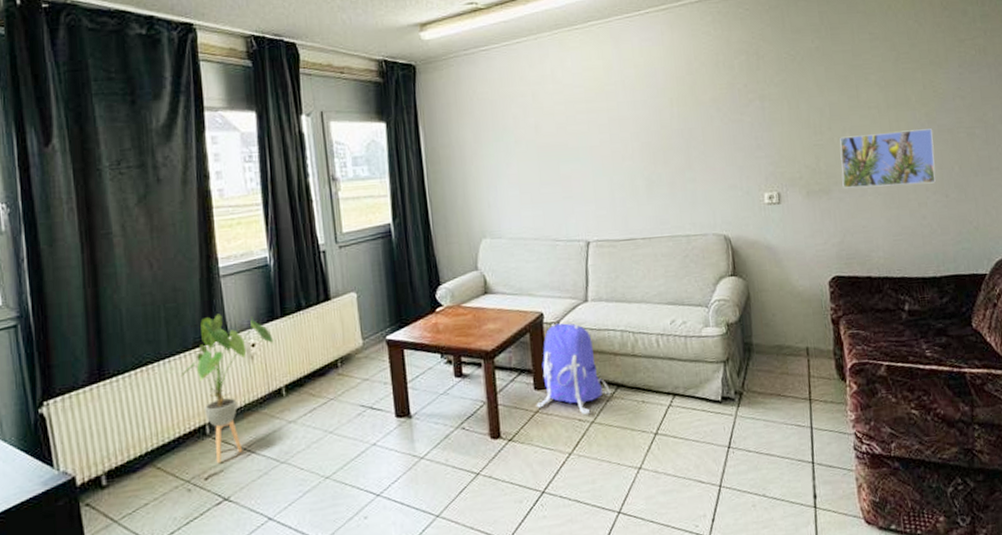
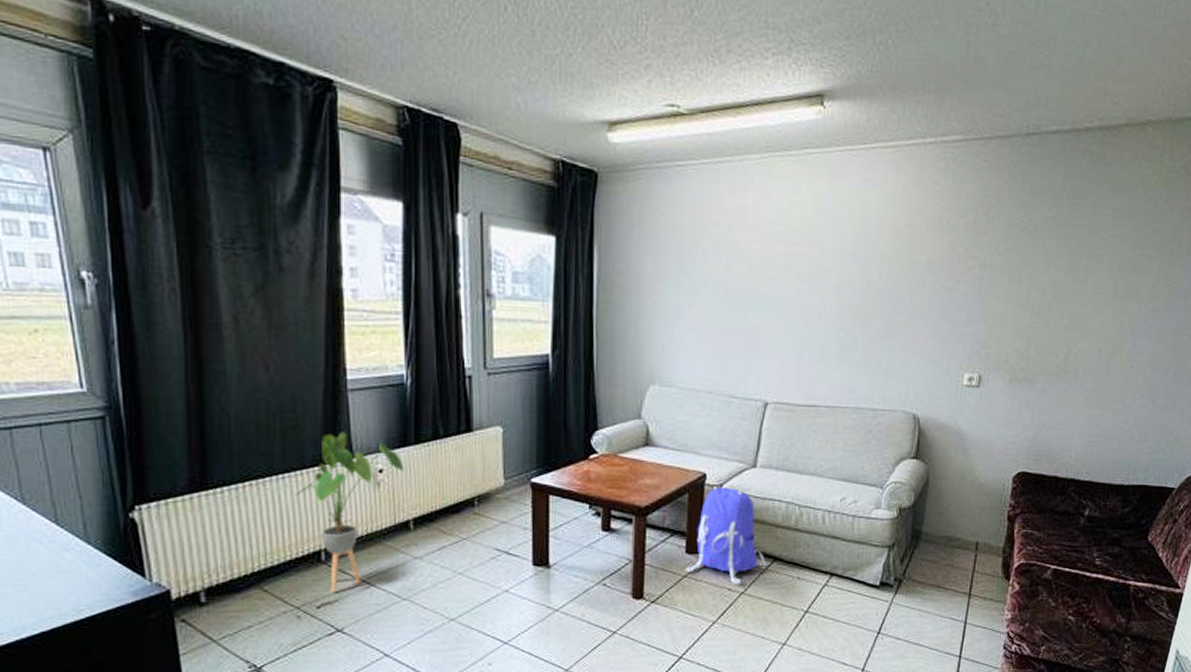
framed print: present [839,128,936,188] -> none [1048,322,1156,386]

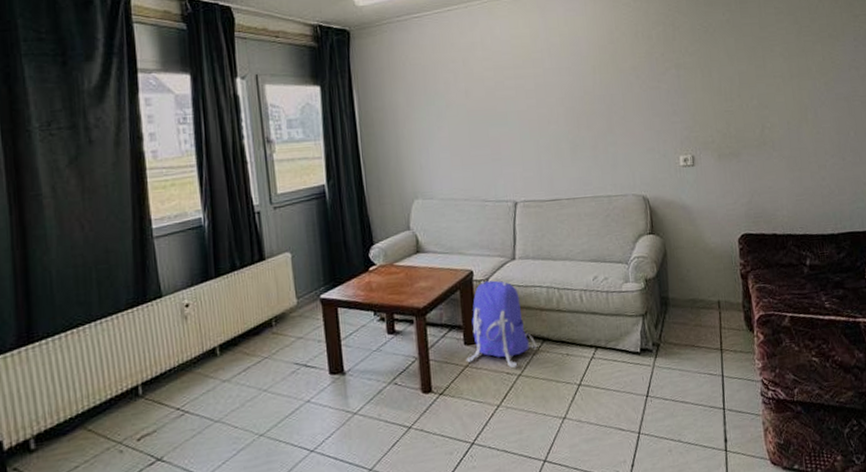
house plant: present [295,432,404,593] -> none [112,275,208,424]

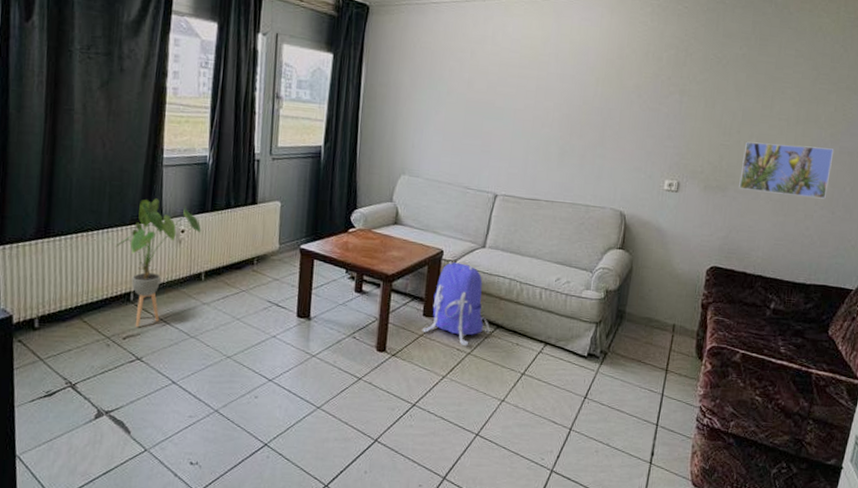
house plant: none [112,275,208,424] -> present [115,198,201,328]
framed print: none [748,97,834,152] -> present [739,141,835,199]

